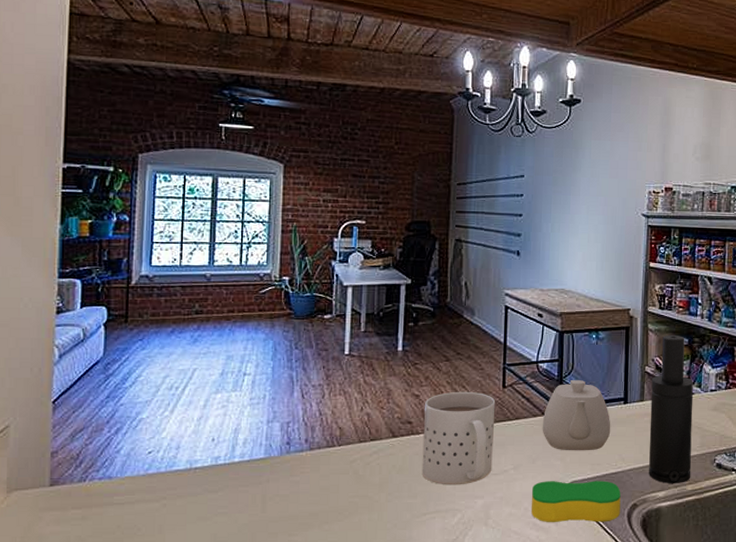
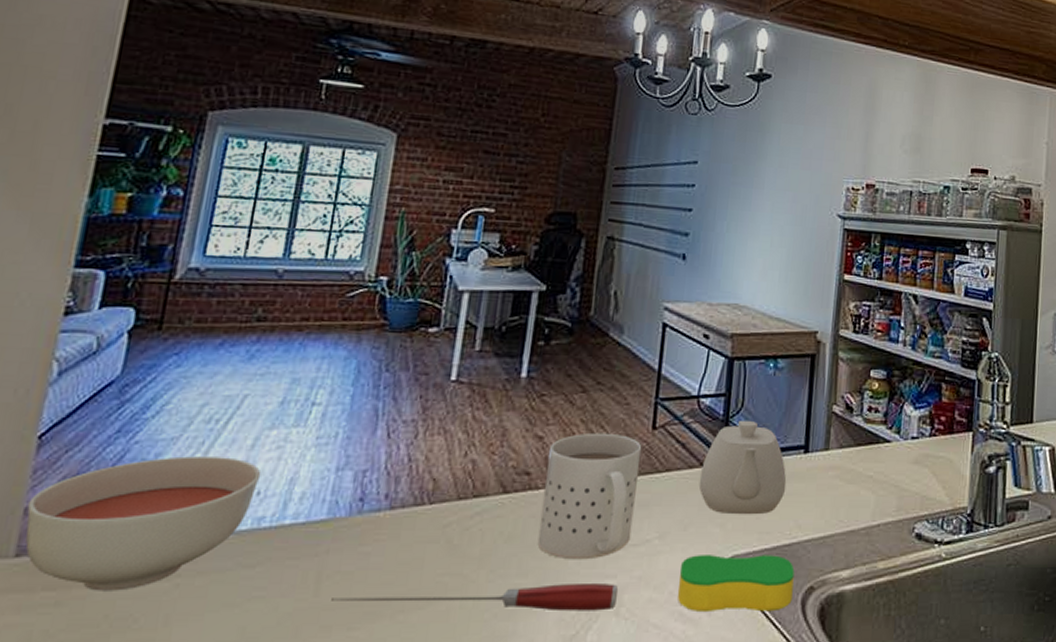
bowl: none [53,414,213,509] -> present [25,456,261,591]
kitchen knife: none [275,501,486,523] -> present [331,582,619,612]
soap dispenser: present [649,334,694,483] -> none [831,365,891,559]

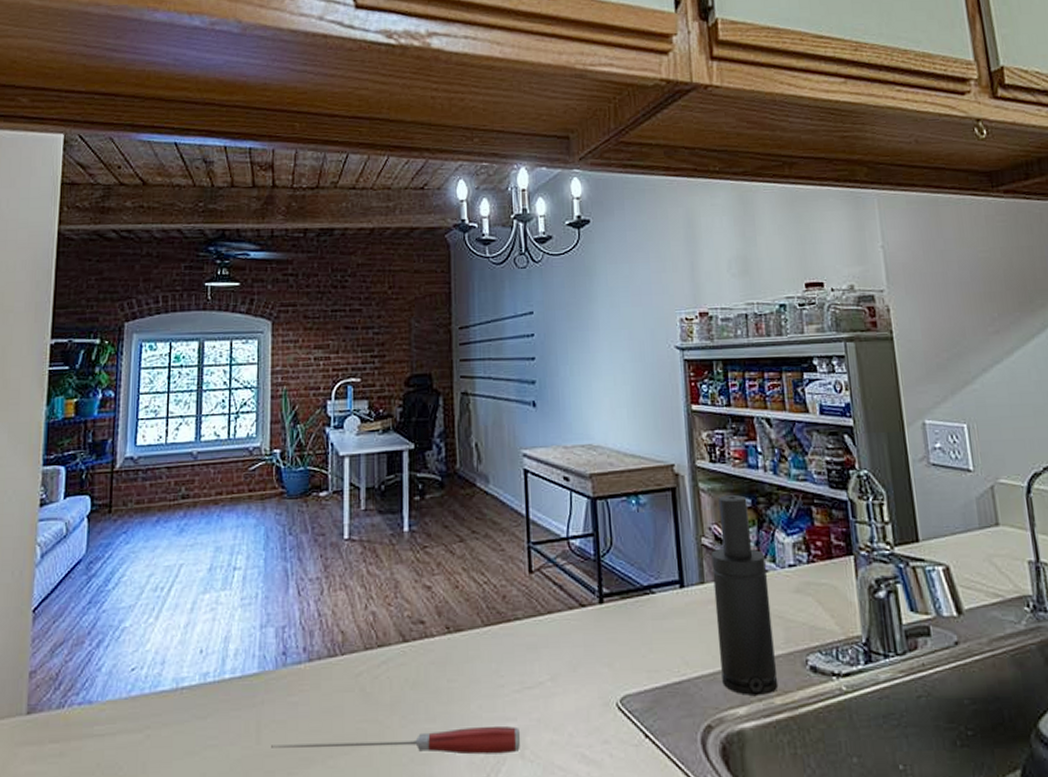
bowl: present [25,456,261,591] -> none [31,620,201,743]
mug: present [537,432,642,560] -> none [437,579,525,704]
sponge: present [677,555,795,613] -> none [576,693,691,754]
teapot: present [698,420,787,515] -> none [580,558,668,654]
soap dispenser: none [831,365,891,559] -> present [711,494,779,695]

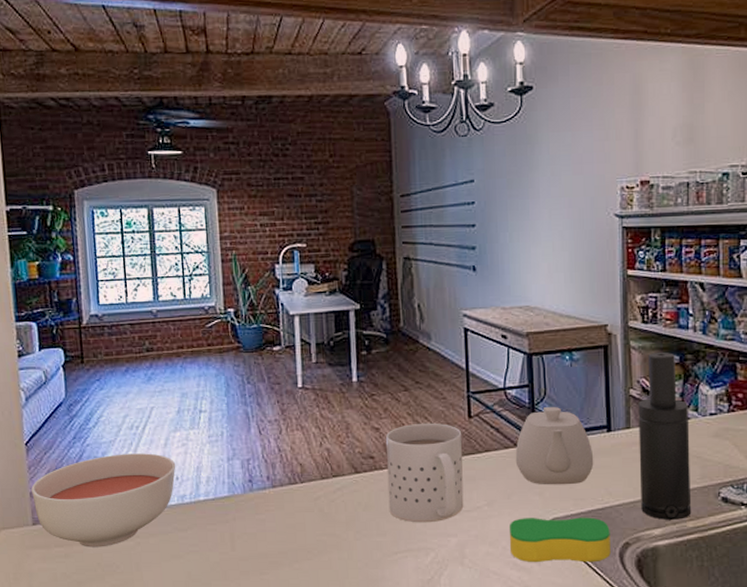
bowl: none [31,620,201,743] -> present [31,453,176,547]
kitchen knife: present [271,726,521,755] -> none [244,540,461,562]
mug: none [437,579,525,704] -> present [385,422,464,523]
sponge: none [576,693,691,754] -> present [509,517,611,563]
teapot: none [580,558,668,654] -> present [515,406,594,485]

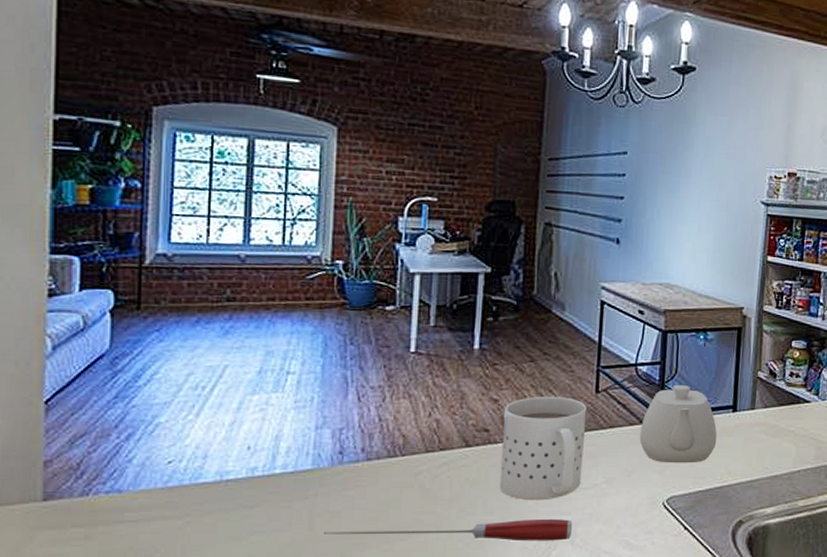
bowl: present [31,453,176,547] -> none [47,418,249,528]
kitchen knife: none [244,540,461,562] -> present [324,518,573,542]
sponge: present [509,517,611,563] -> none [624,495,726,542]
soap dispenser: present [638,351,692,520] -> none [757,337,811,499]

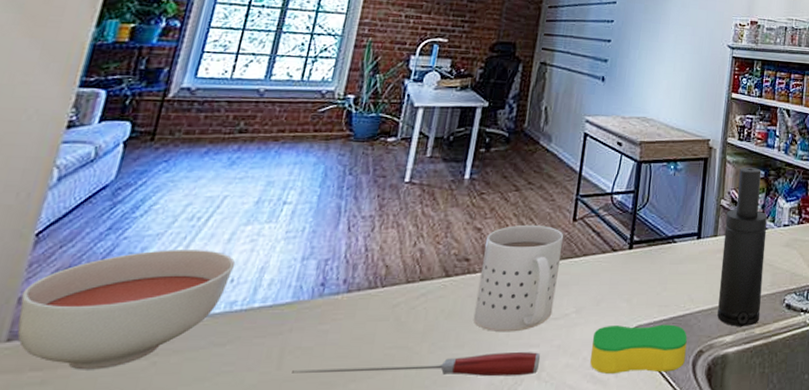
bowl: none [47,418,249,528] -> present [16,250,236,370]
sponge: none [624,495,726,542] -> present [590,324,687,375]
teapot: present [639,384,717,463] -> none [610,212,683,292]
soap dispenser: none [757,337,811,499] -> present [717,166,767,326]

